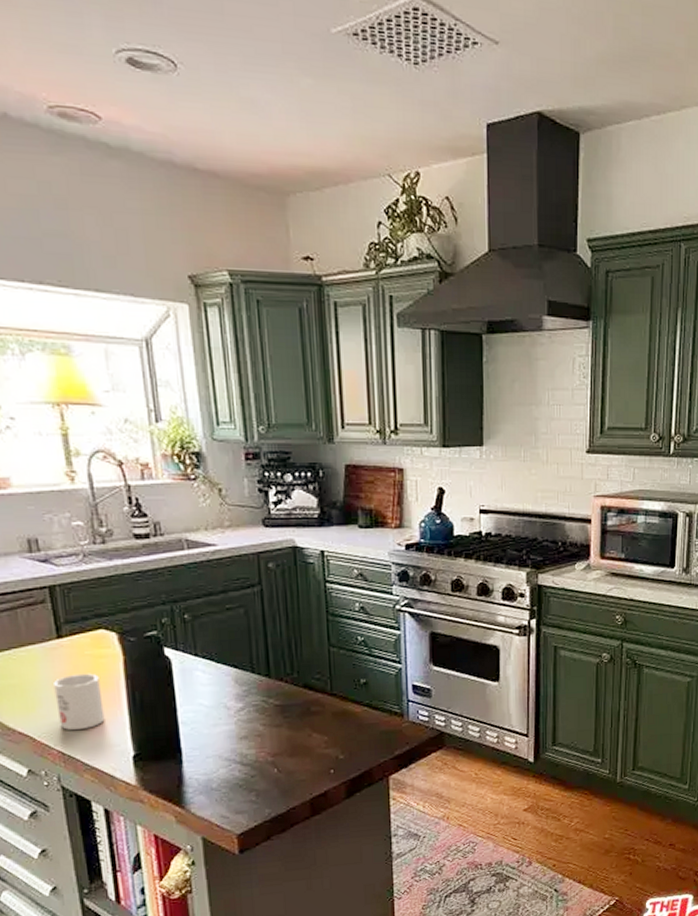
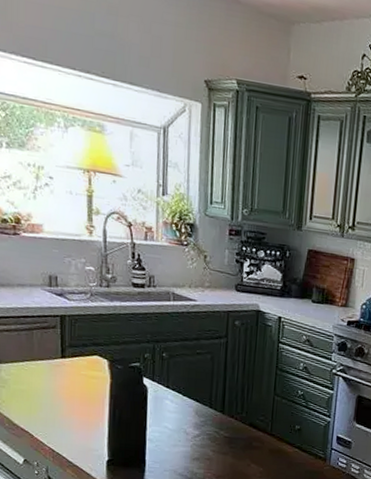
mug: present [54,673,105,730] -> none [53,388,90,434]

